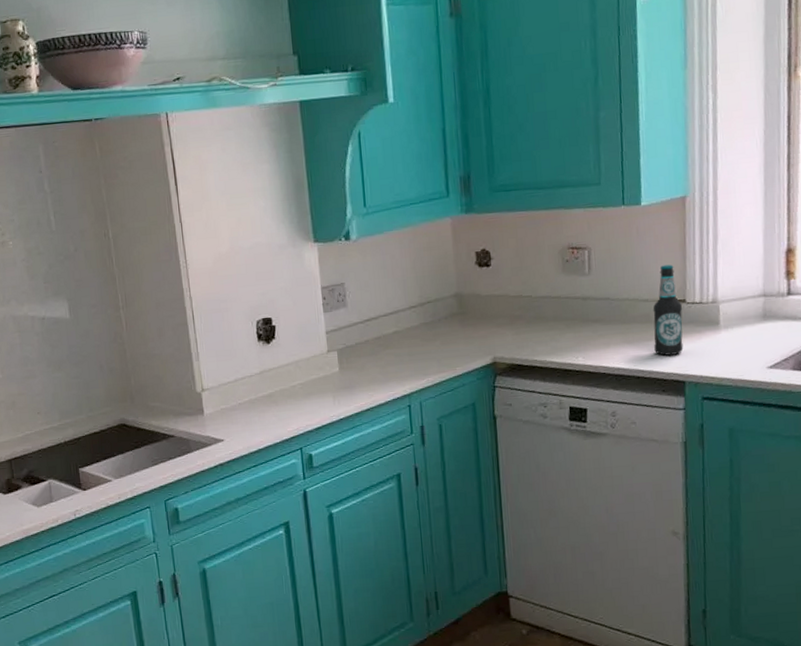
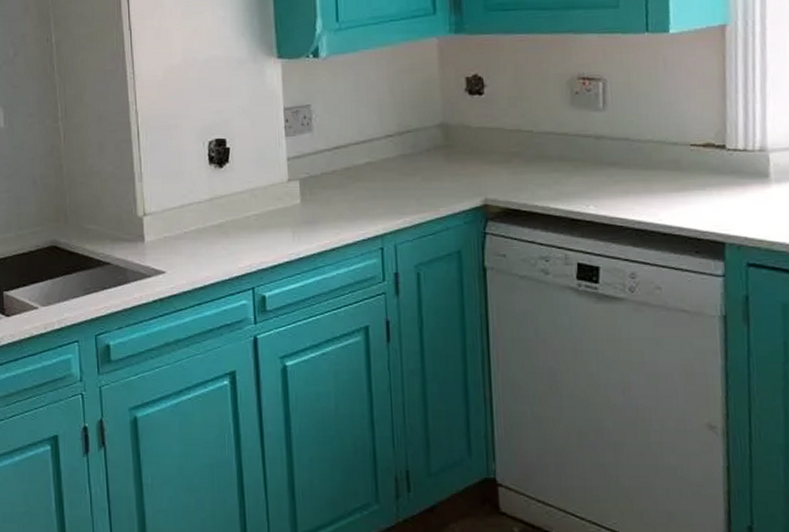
bottle: present [653,264,684,356] -> none [683,103,723,210]

